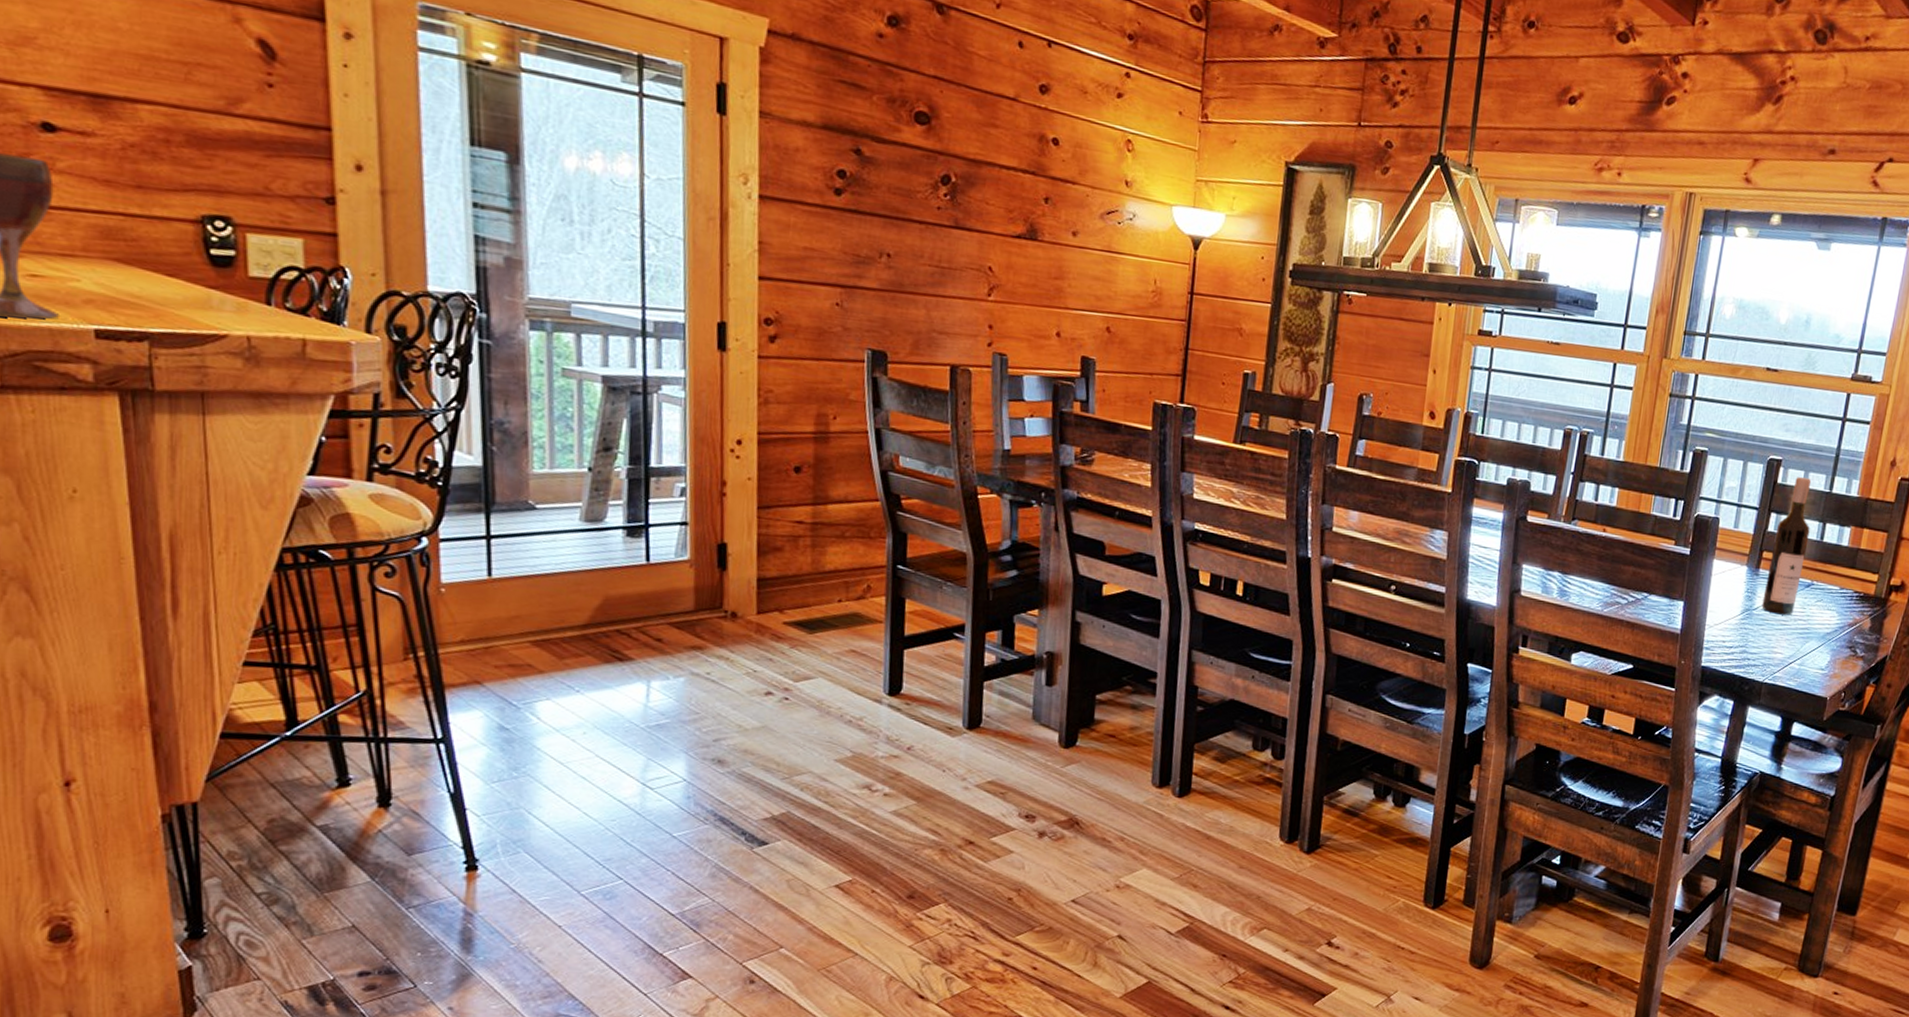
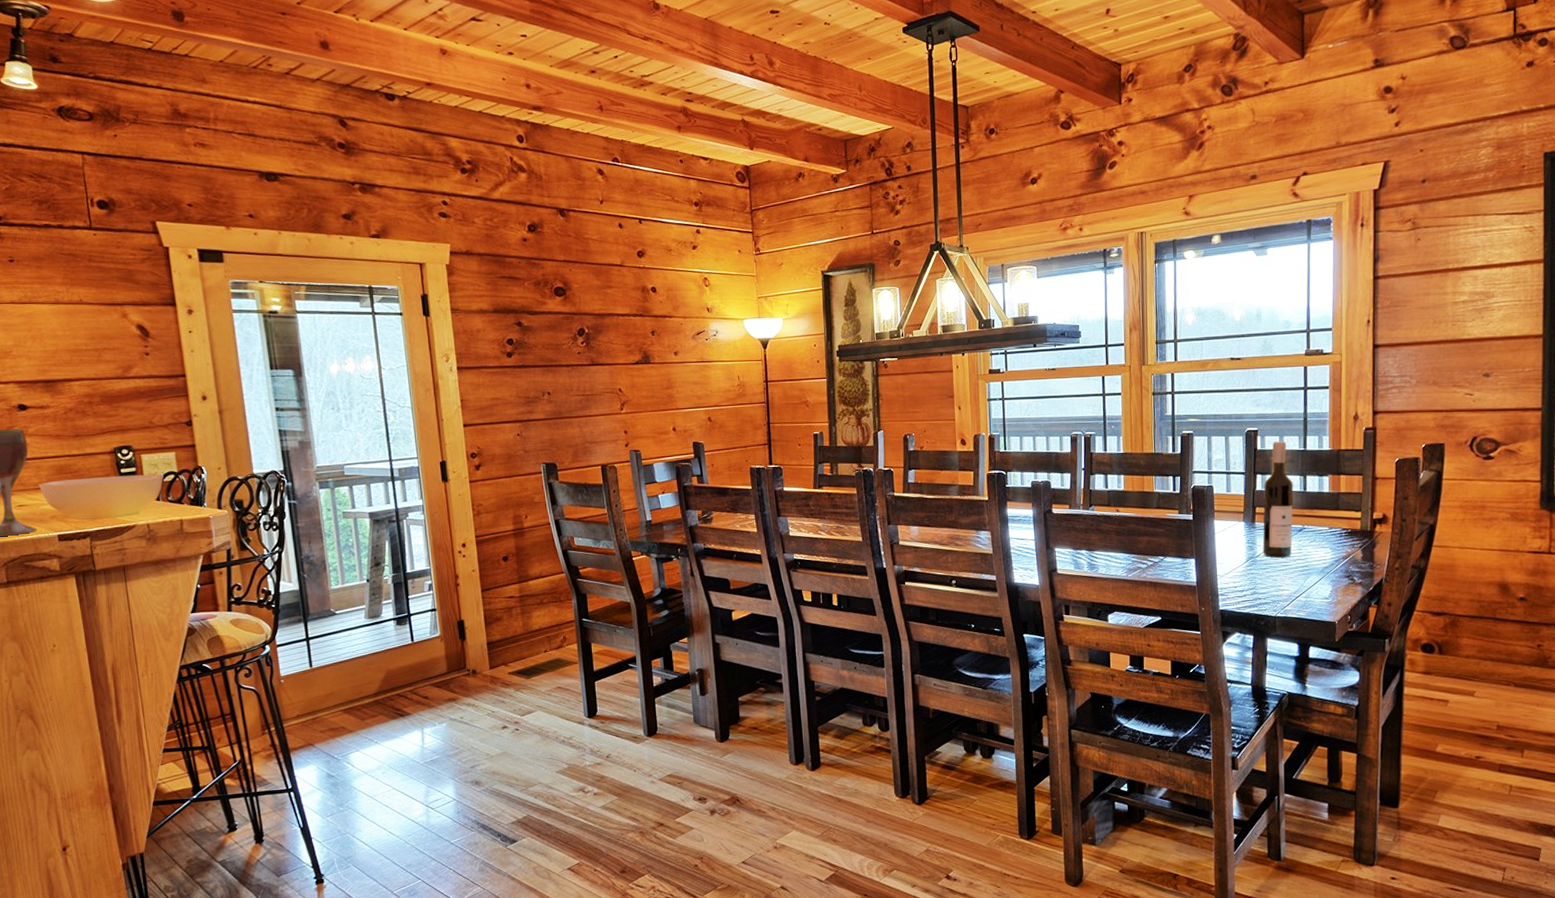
bowl: none [67,247,281,321] -> present [38,474,164,520]

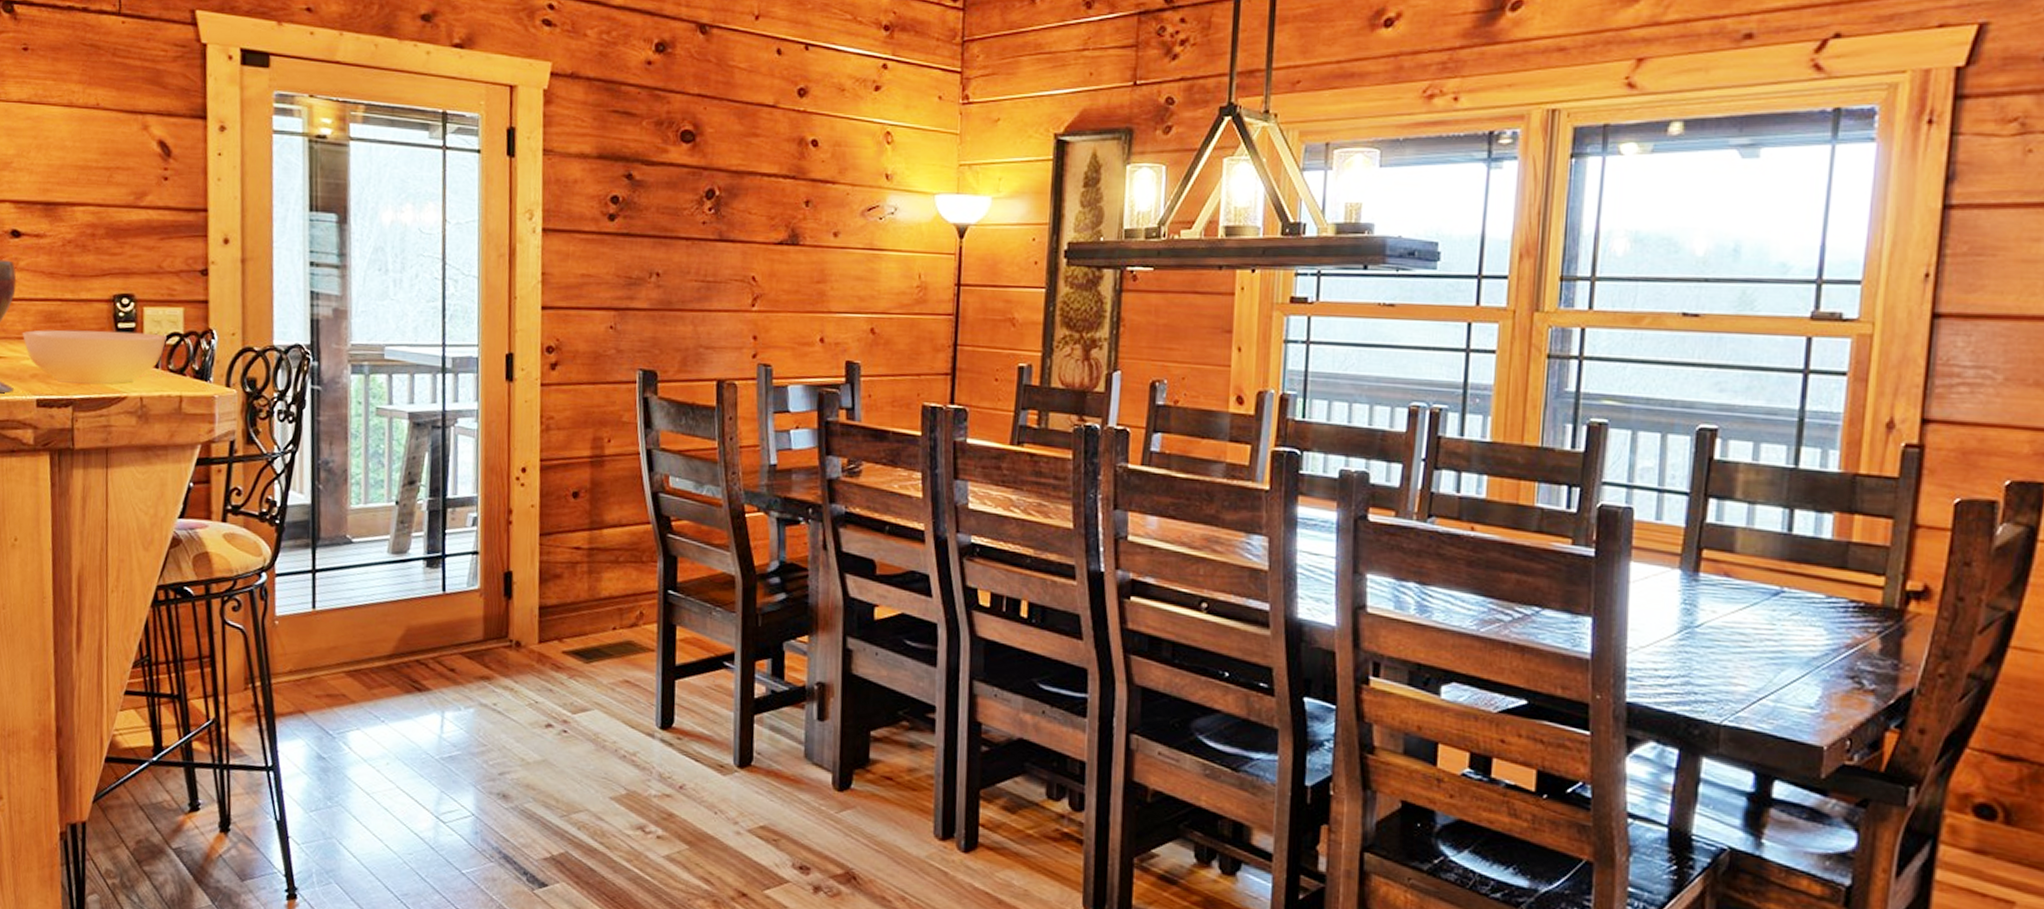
bottle: present [1262,441,1294,558] -> none [1708,449,1770,634]

